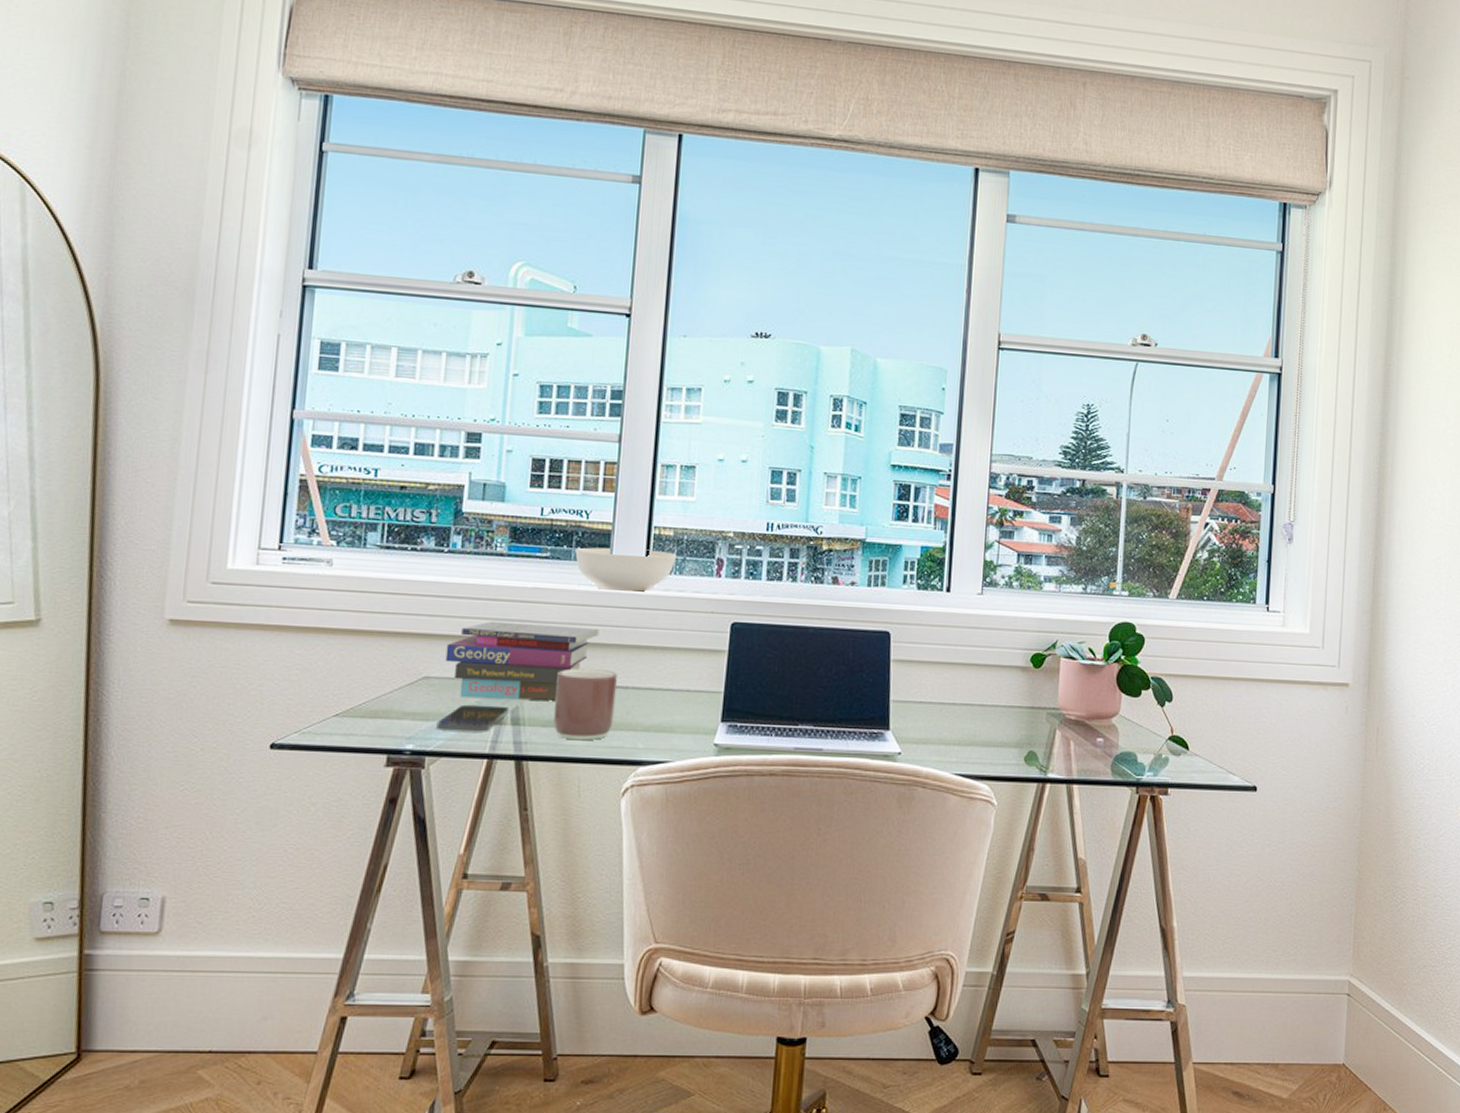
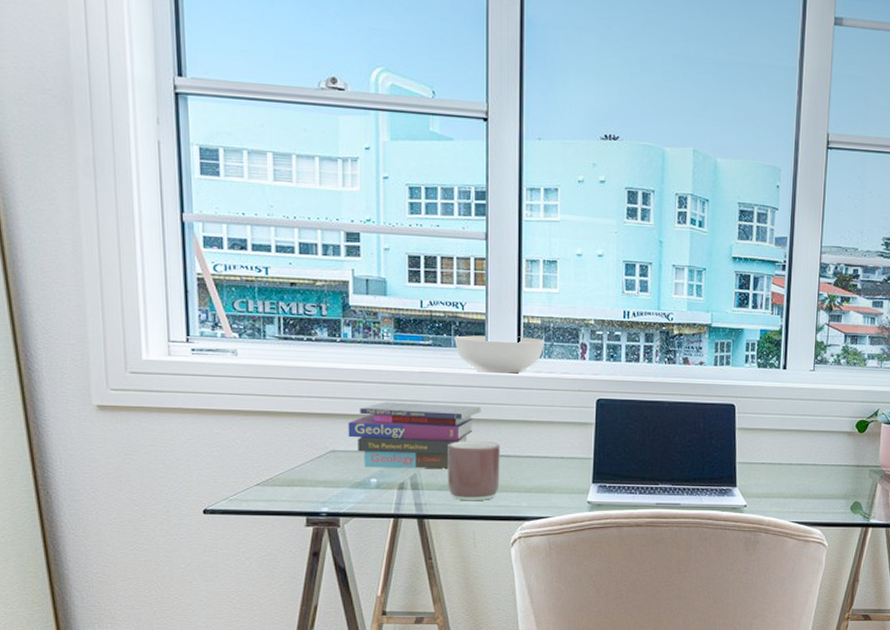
smartphone: present [436,704,508,732] -> none [346,473,408,496]

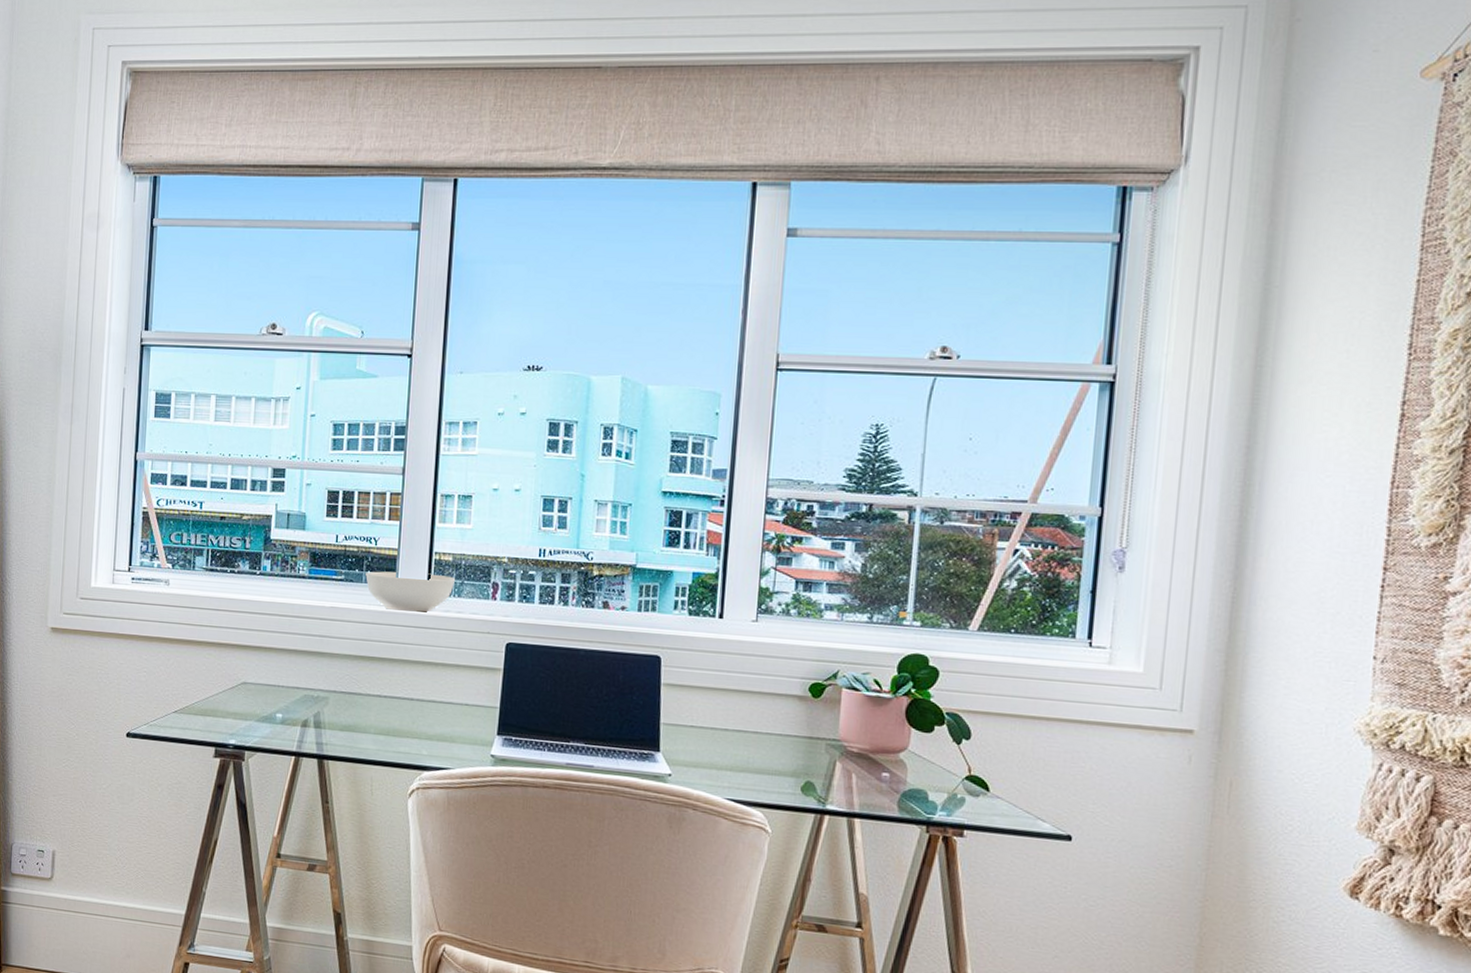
books: present [348,401,481,468] -> none [259,635,387,708]
mug: present [448,441,501,501] -> none [349,680,405,745]

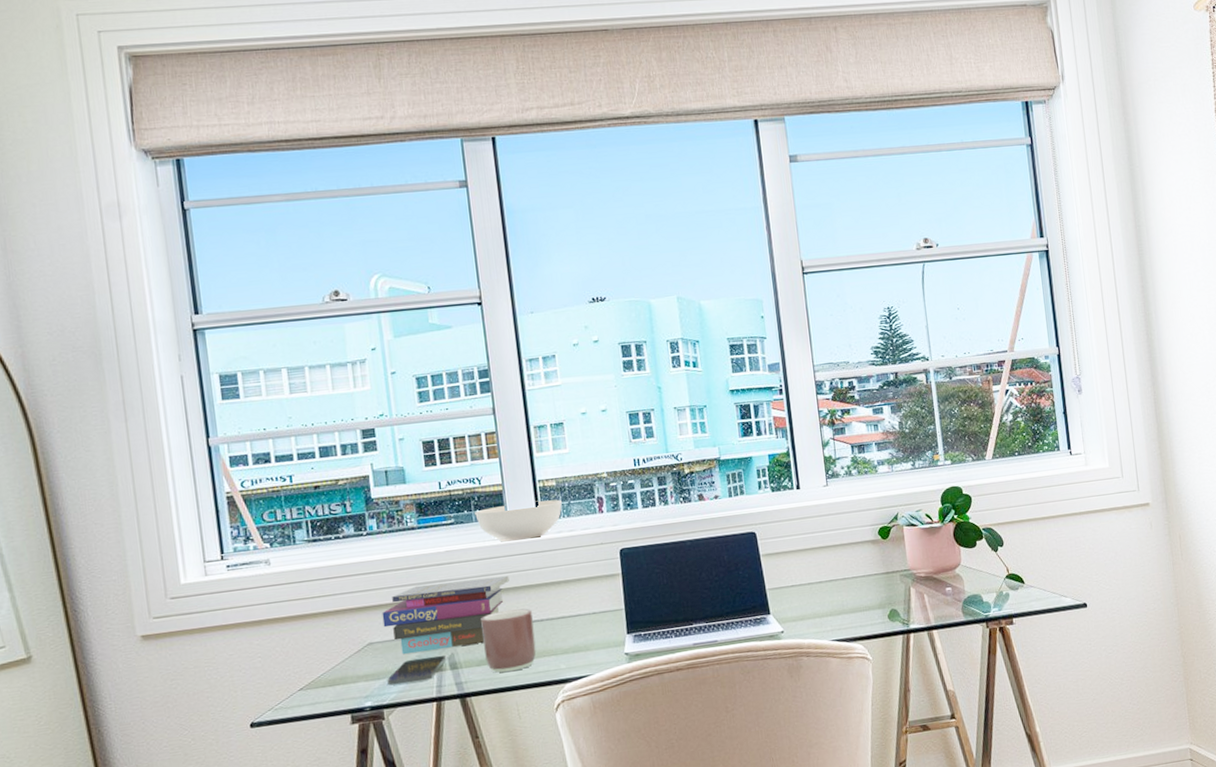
smartphone: none [253,707,311,733] -> present [387,655,446,686]
books: none [259,635,387,708] -> present [382,576,509,655]
mug: none [349,680,405,745] -> present [481,608,537,673]

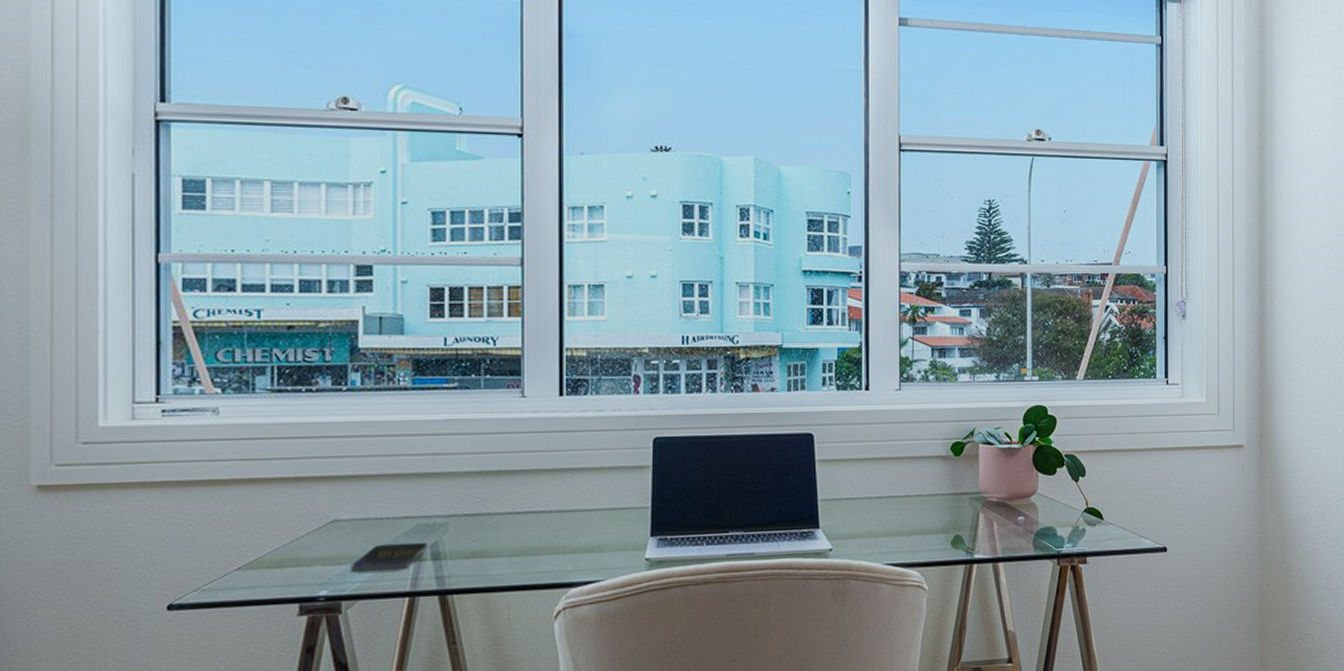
books: present [382,576,509,655] -> none [354,455,517,538]
bowl: present [475,499,563,542] -> none [484,372,592,416]
mug: present [481,608,537,673] -> none [476,496,541,569]

